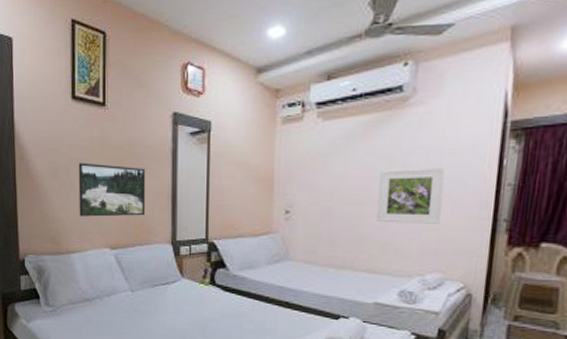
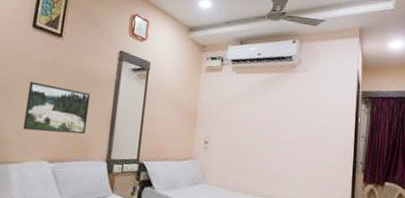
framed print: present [377,167,445,224] -> none [274,117,321,162]

